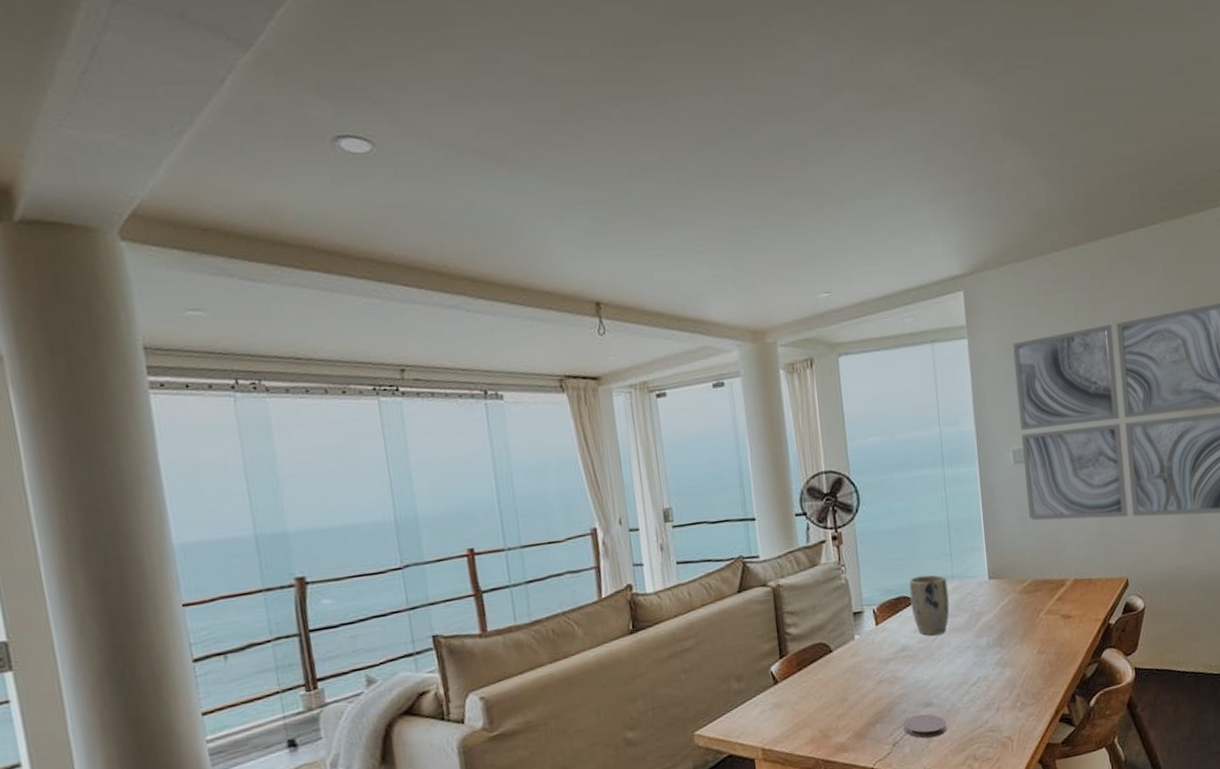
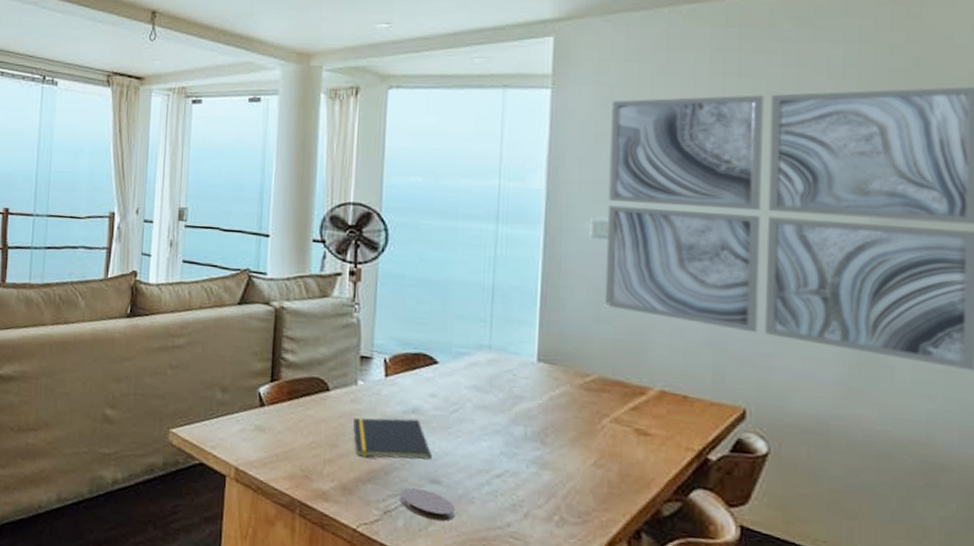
notepad: none [855,655,923,703] -> present [352,417,432,460]
plant pot: present [909,574,950,636] -> none [431,336,482,408]

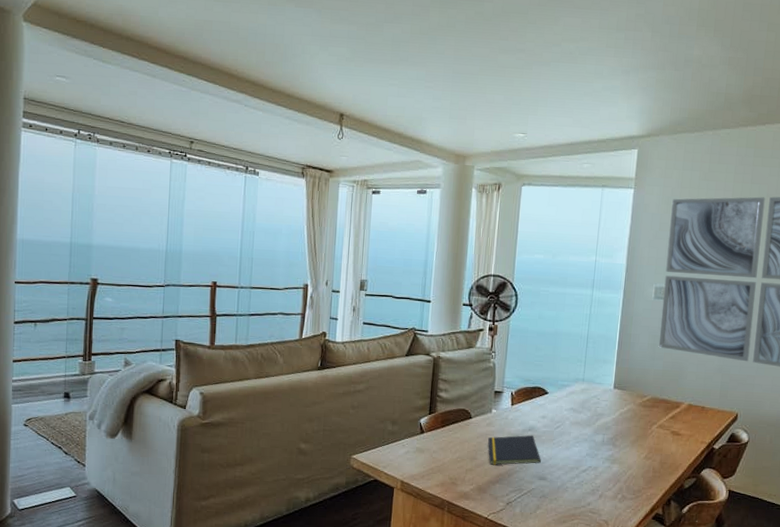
coaster: present [400,487,455,522] -> none [518,484,555,506]

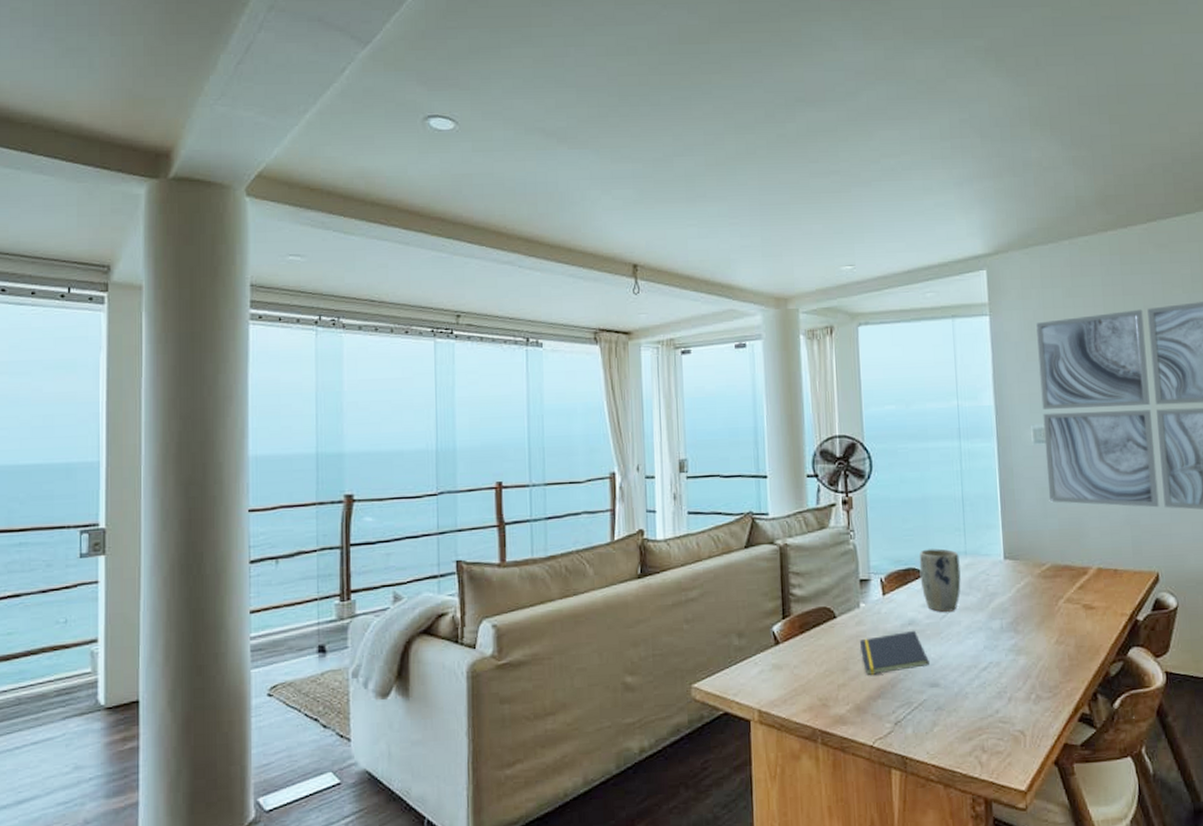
plant pot: none [543,373,578,424] -> present [919,548,961,612]

